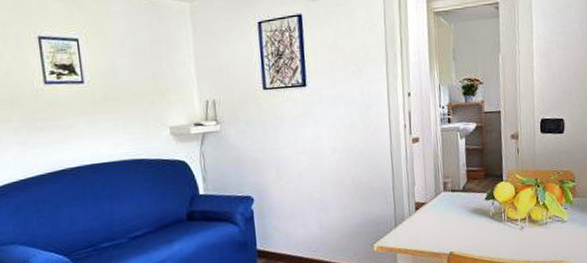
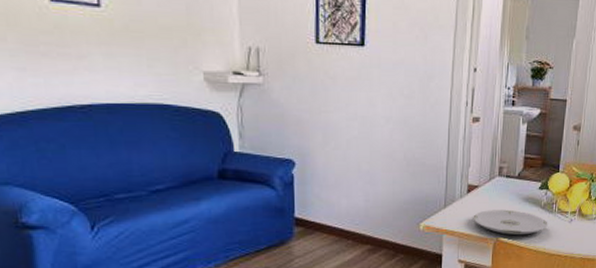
plate: none [424,223,499,248] -> present [473,209,548,236]

